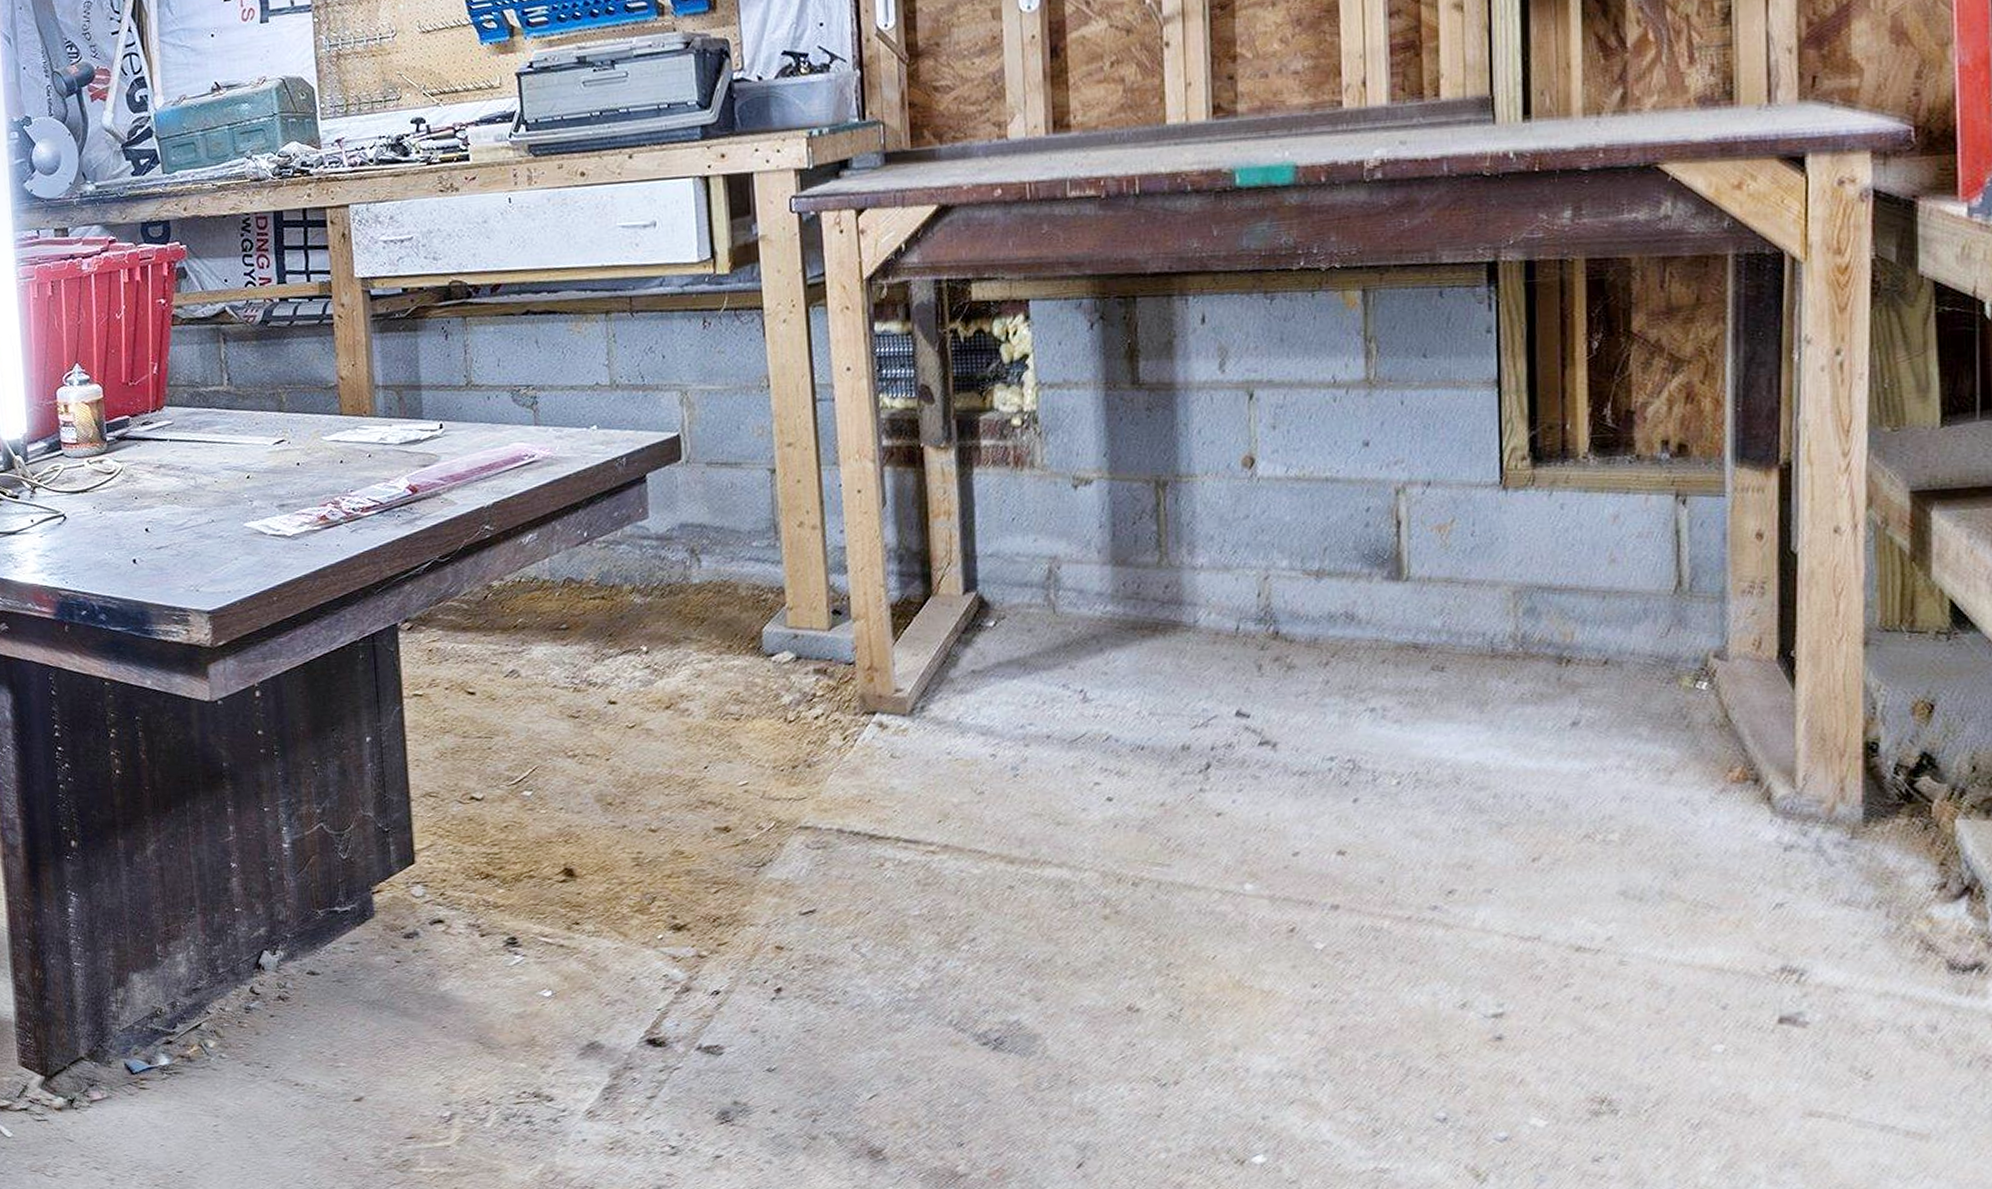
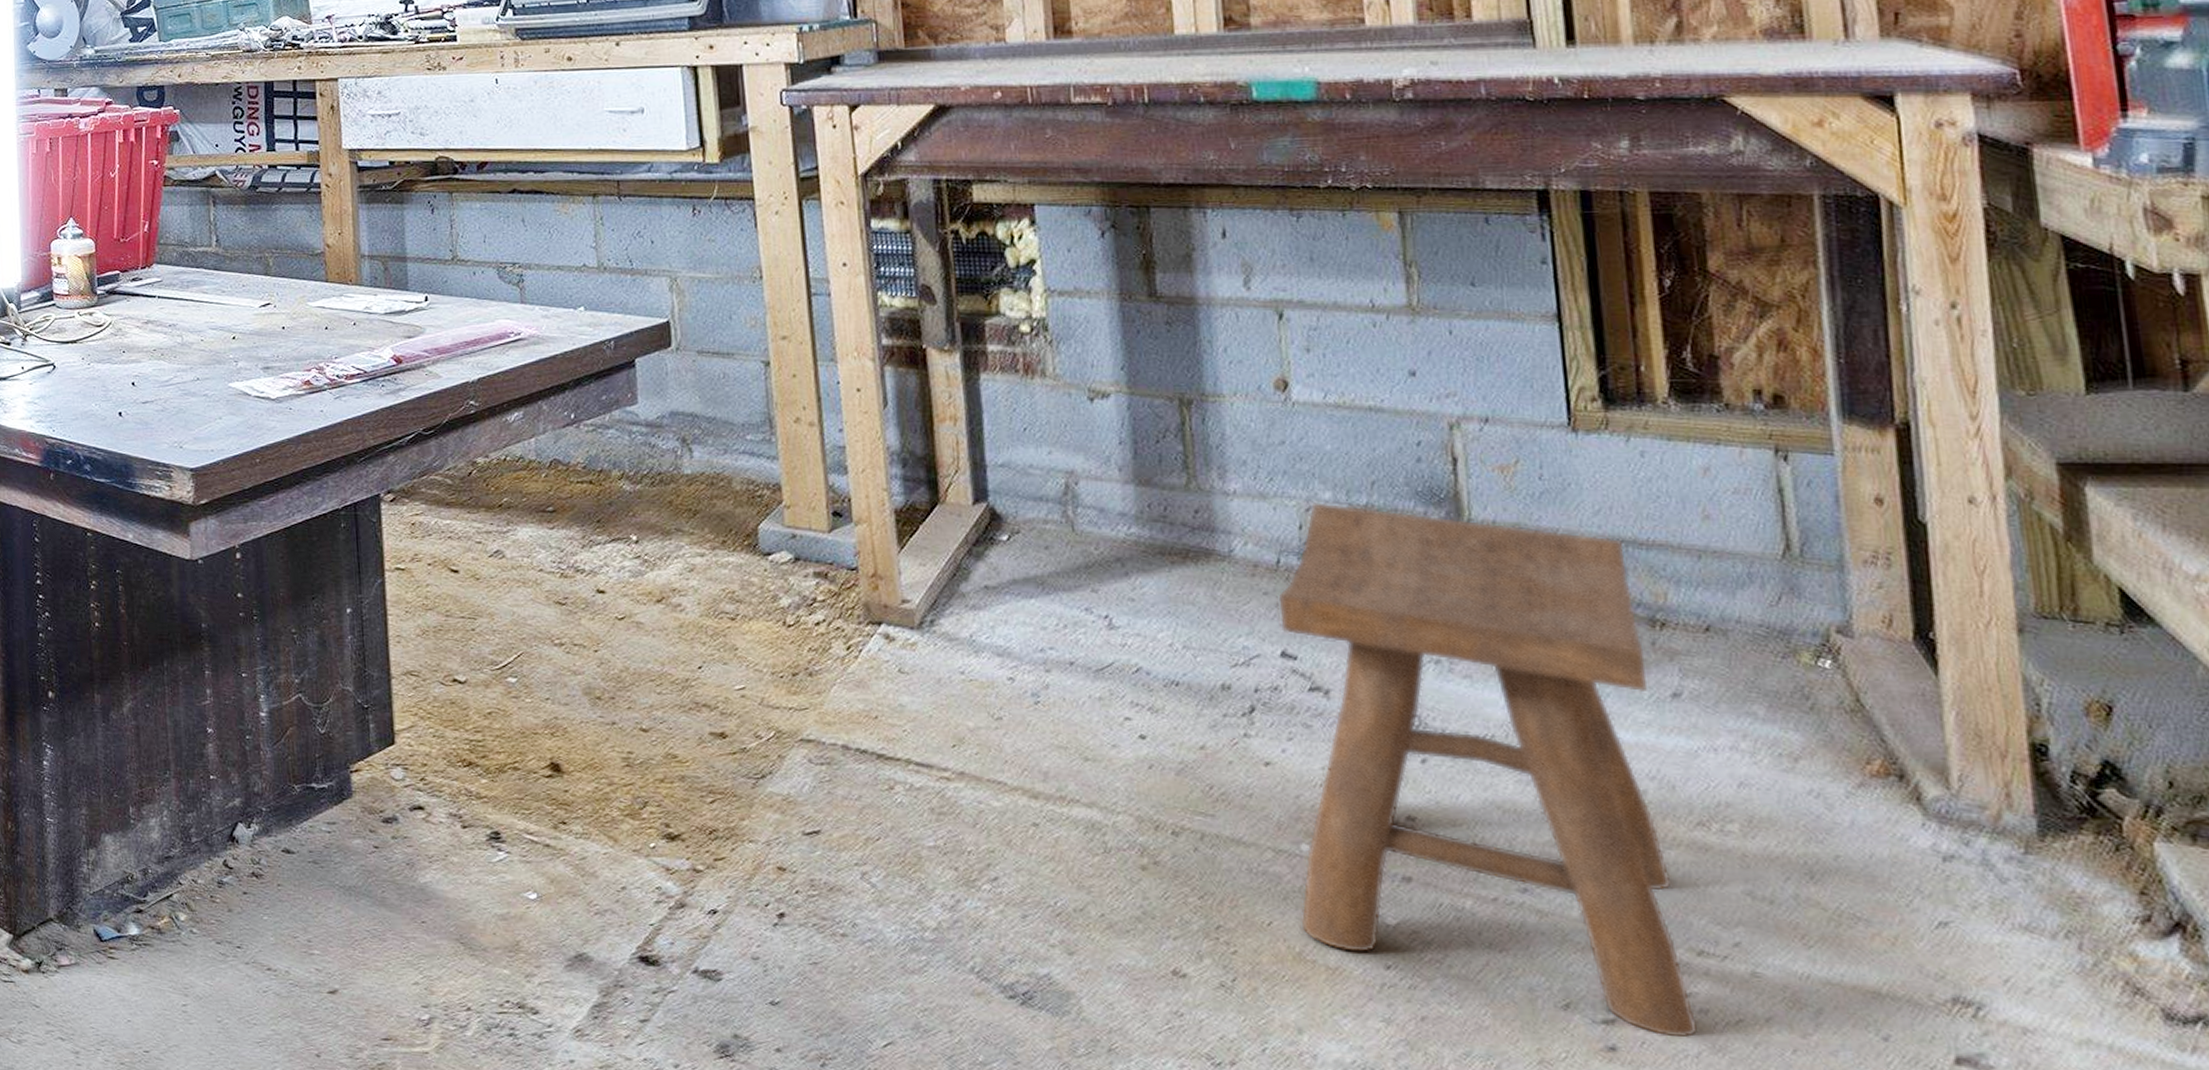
stool: none [1234,569,1572,1024] -> present [1277,501,1699,1038]

